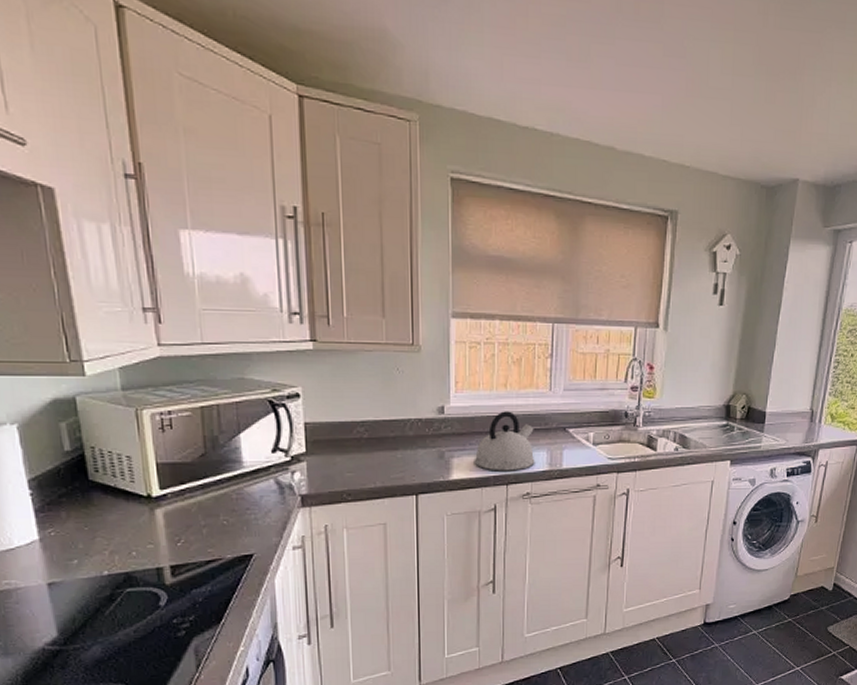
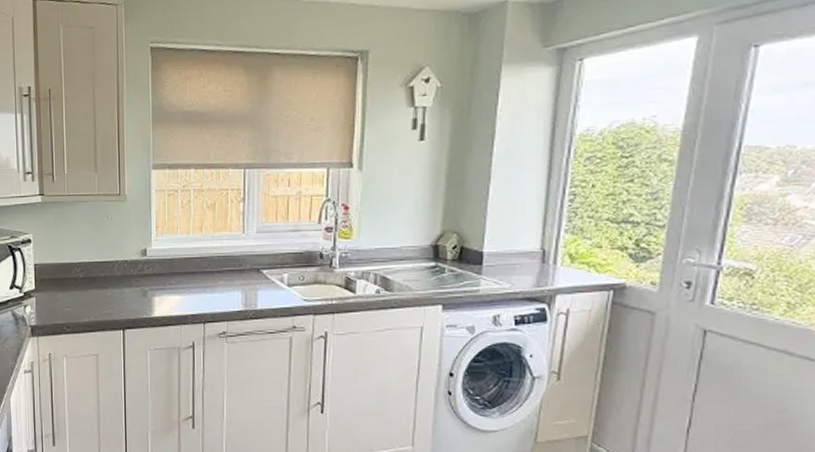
kettle: present [474,411,535,471] -> none [173,253,231,310]

